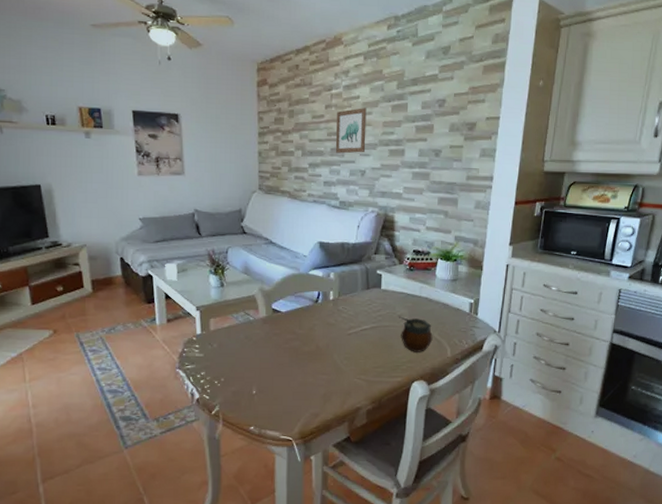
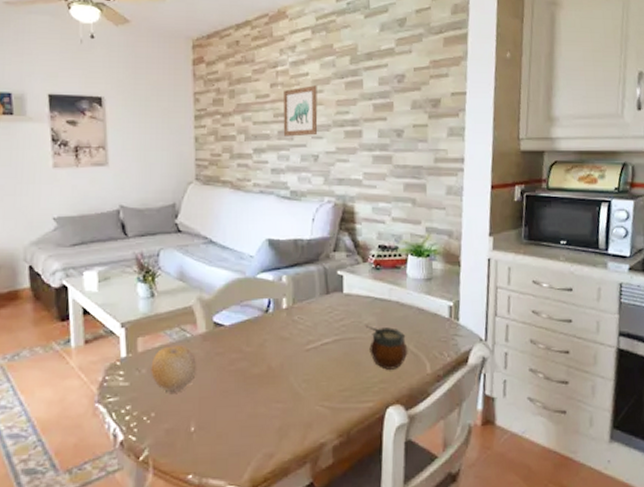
fruit: none [221,326,257,362] -> present [151,345,196,392]

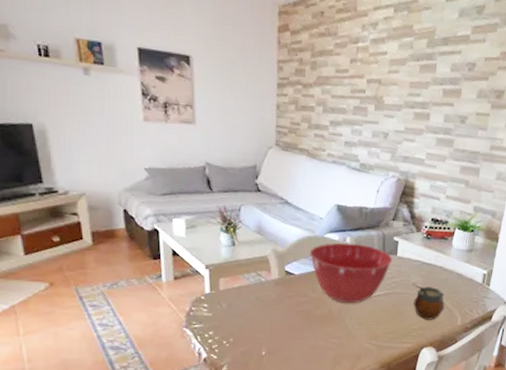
fruit: present [151,345,196,392] -> none [230,287,269,324]
mixing bowl: none [240,282,338,357] -> present [309,242,392,304]
wall art: present [284,85,318,137] -> none [359,65,394,114]

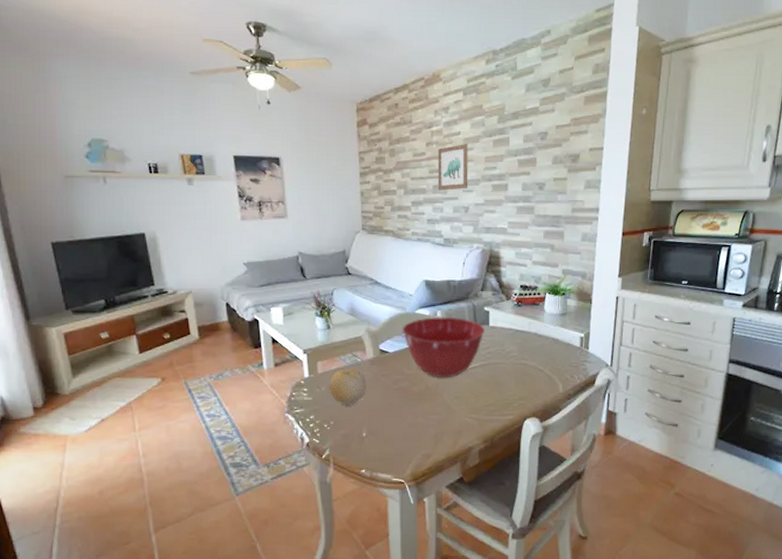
fruit: none [230,287,269,324] -> present [329,368,366,405]
wall art: none [359,65,394,114] -> present [438,144,468,190]
gourd: present [413,284,445,320] -> none [508,353,544,389]

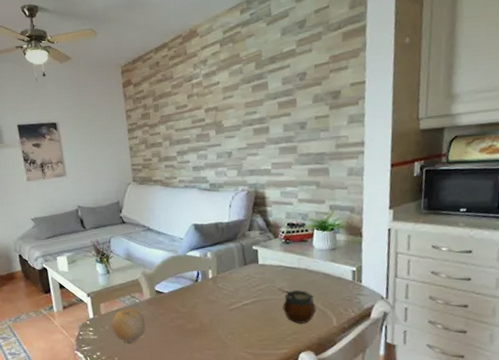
mixing bowl: present [402,317,484,378] -> none [175,257,254,316]
wall art: present [438,144,468,190] -> none [199,92,230,139]
gourd: none [508,353,544,389] -> present [279,289,316,324]

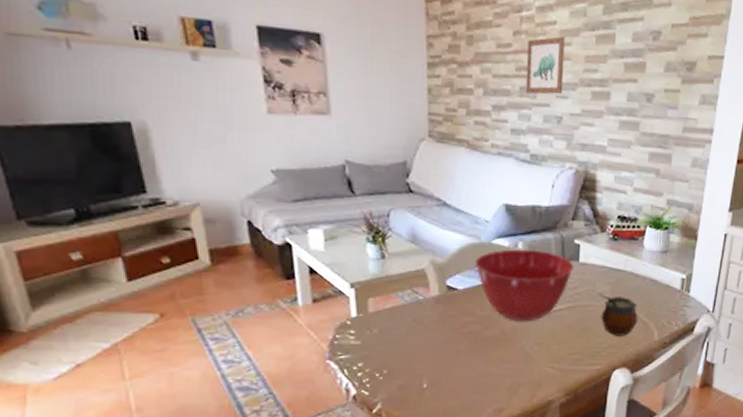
fruit: present [111,308,145,342] -> none [382,307,429,351]
mixing bowl: none [175,257,254,316] -> present [474,249,573,322]
wall art: none [199,92,230,139] -> present [526,36,565,95]

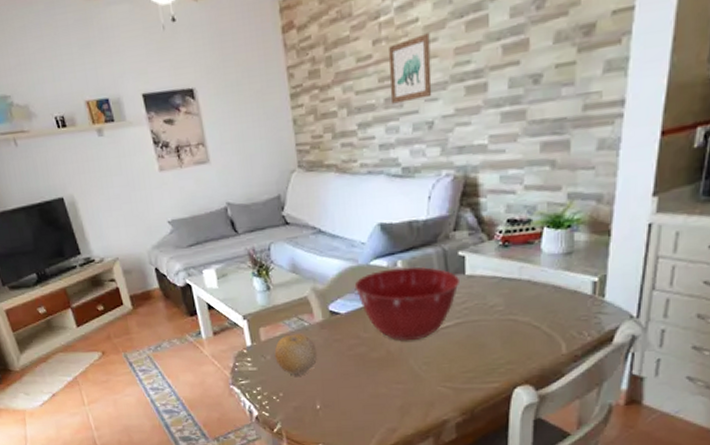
fruit: none [382,307,429,351] -> present [274,333,317,375]
gourd: present [599,294,638,336] -> none [492,307,540,351]

